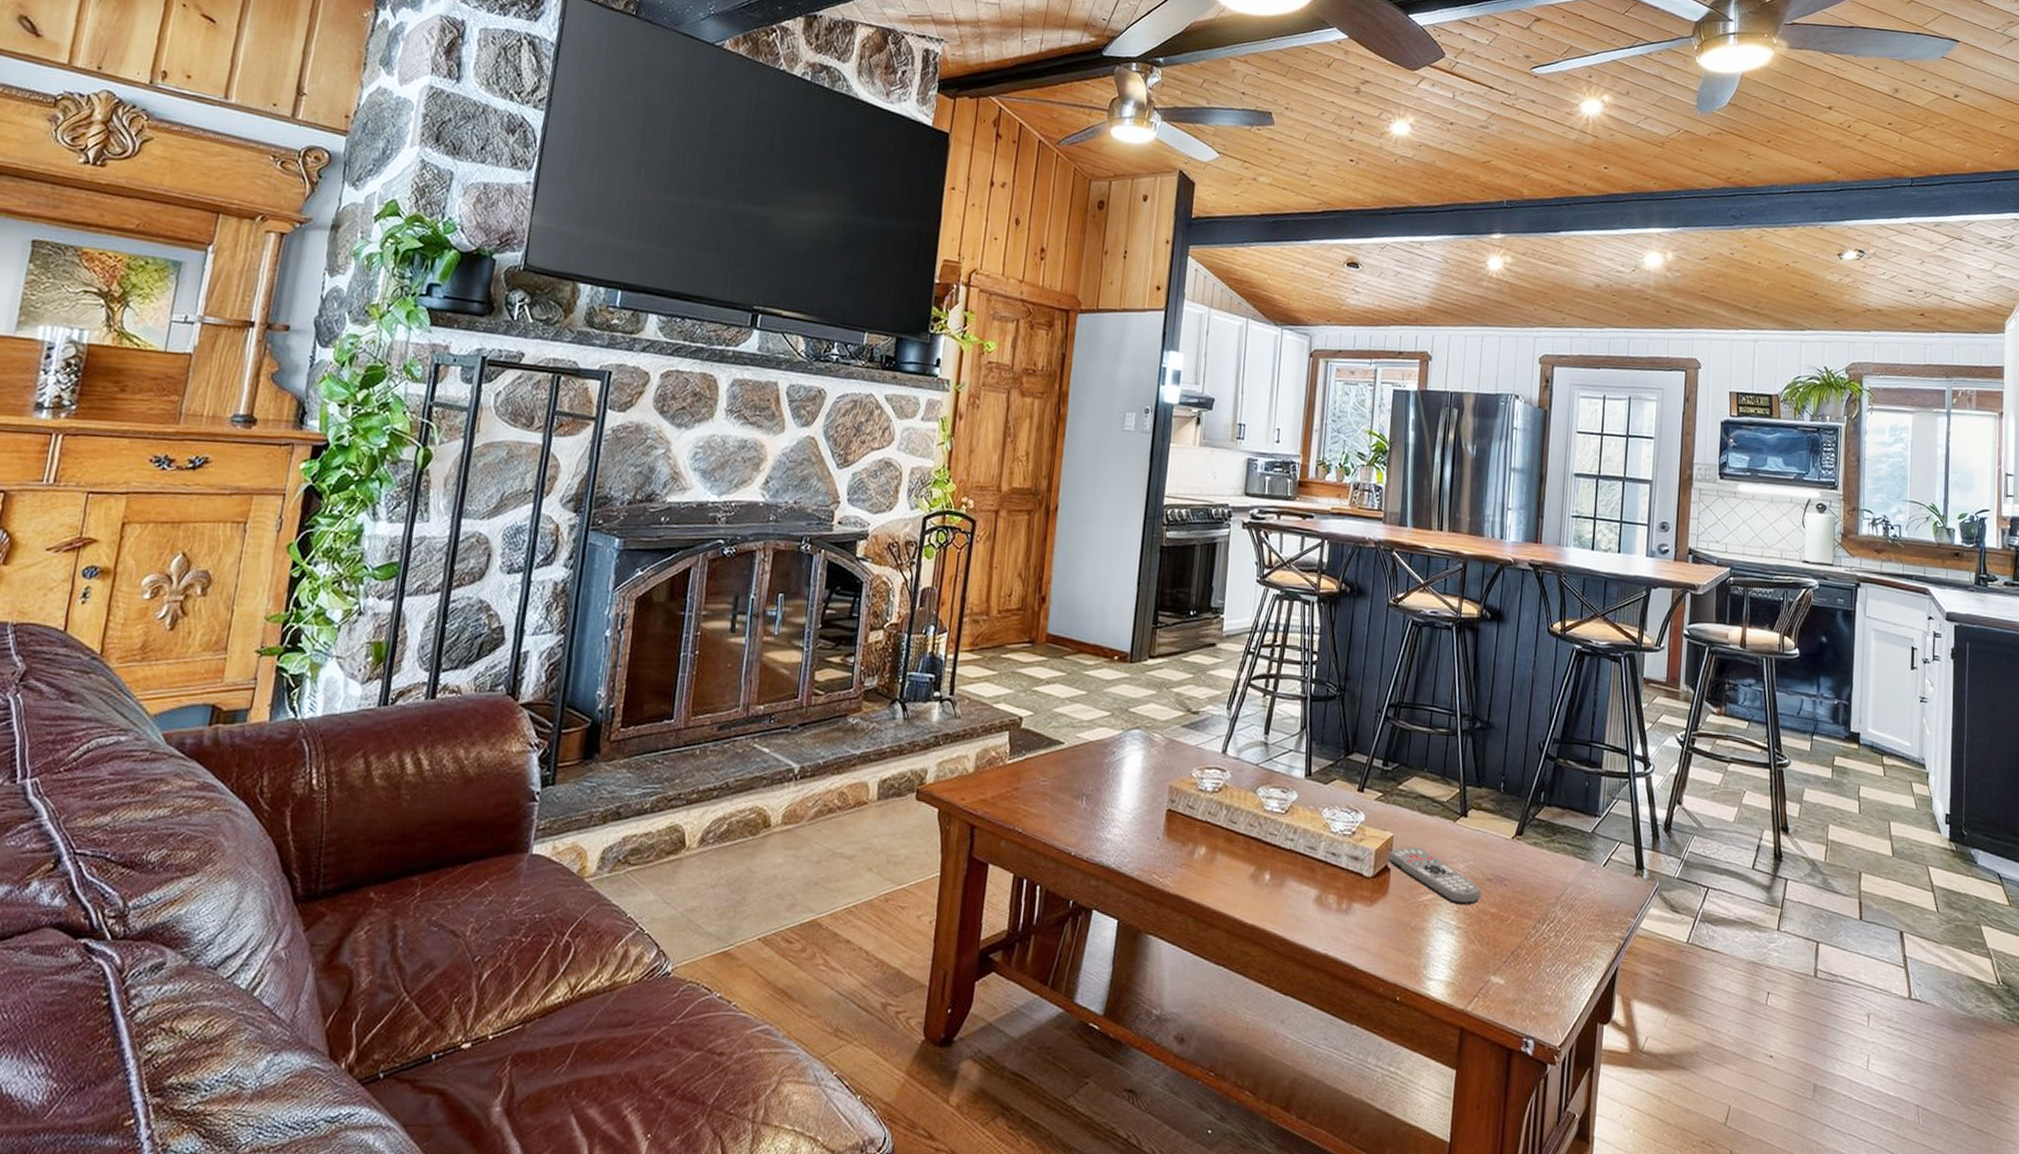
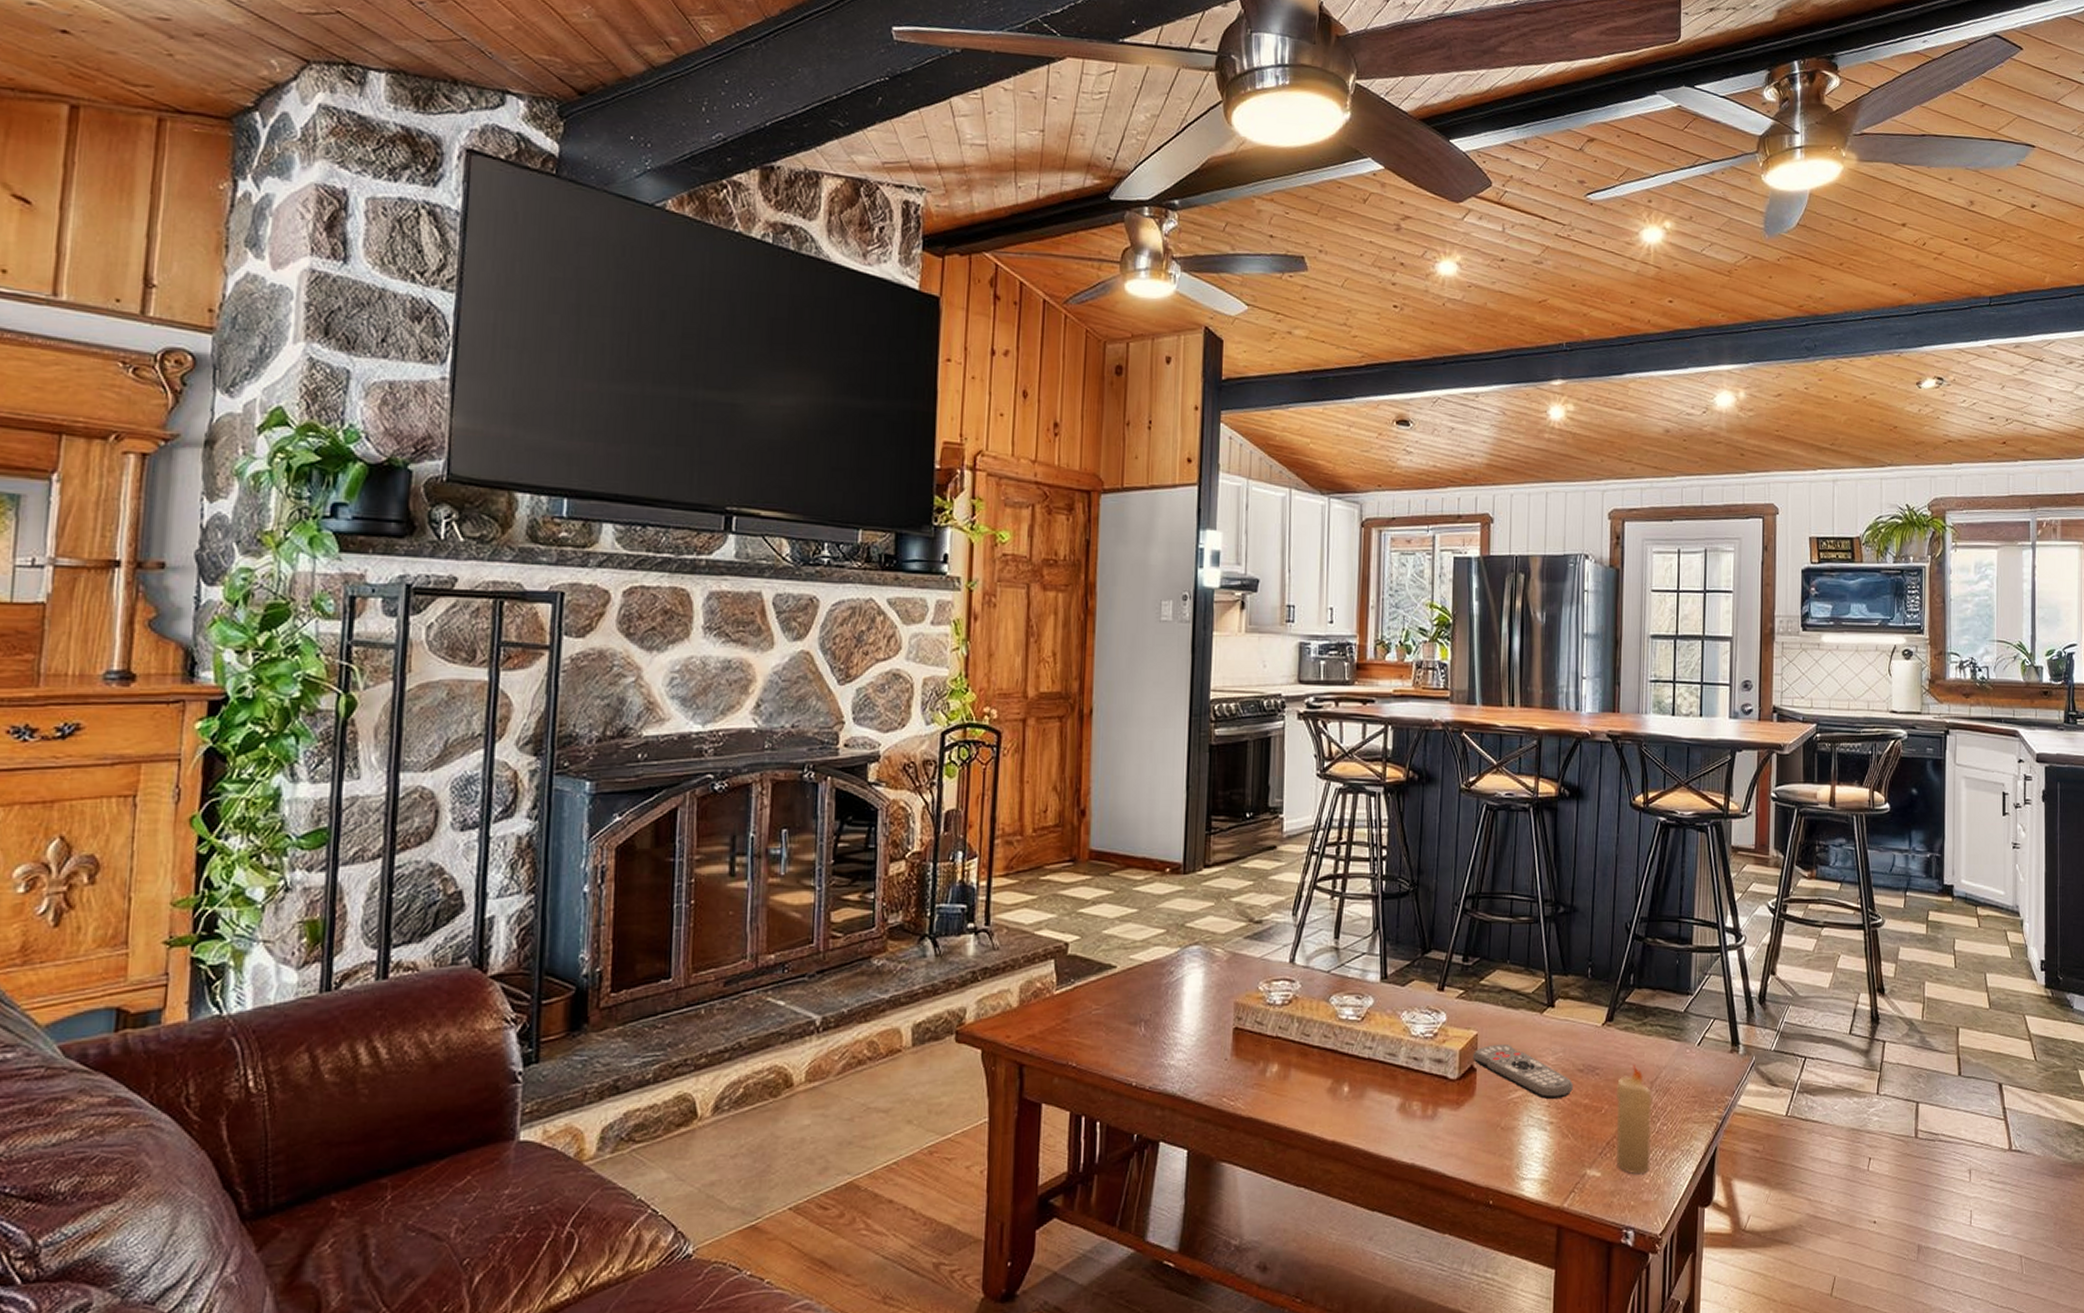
candle: none [1520,878,1558,986] -> present [1616,1064,1653,1175]

